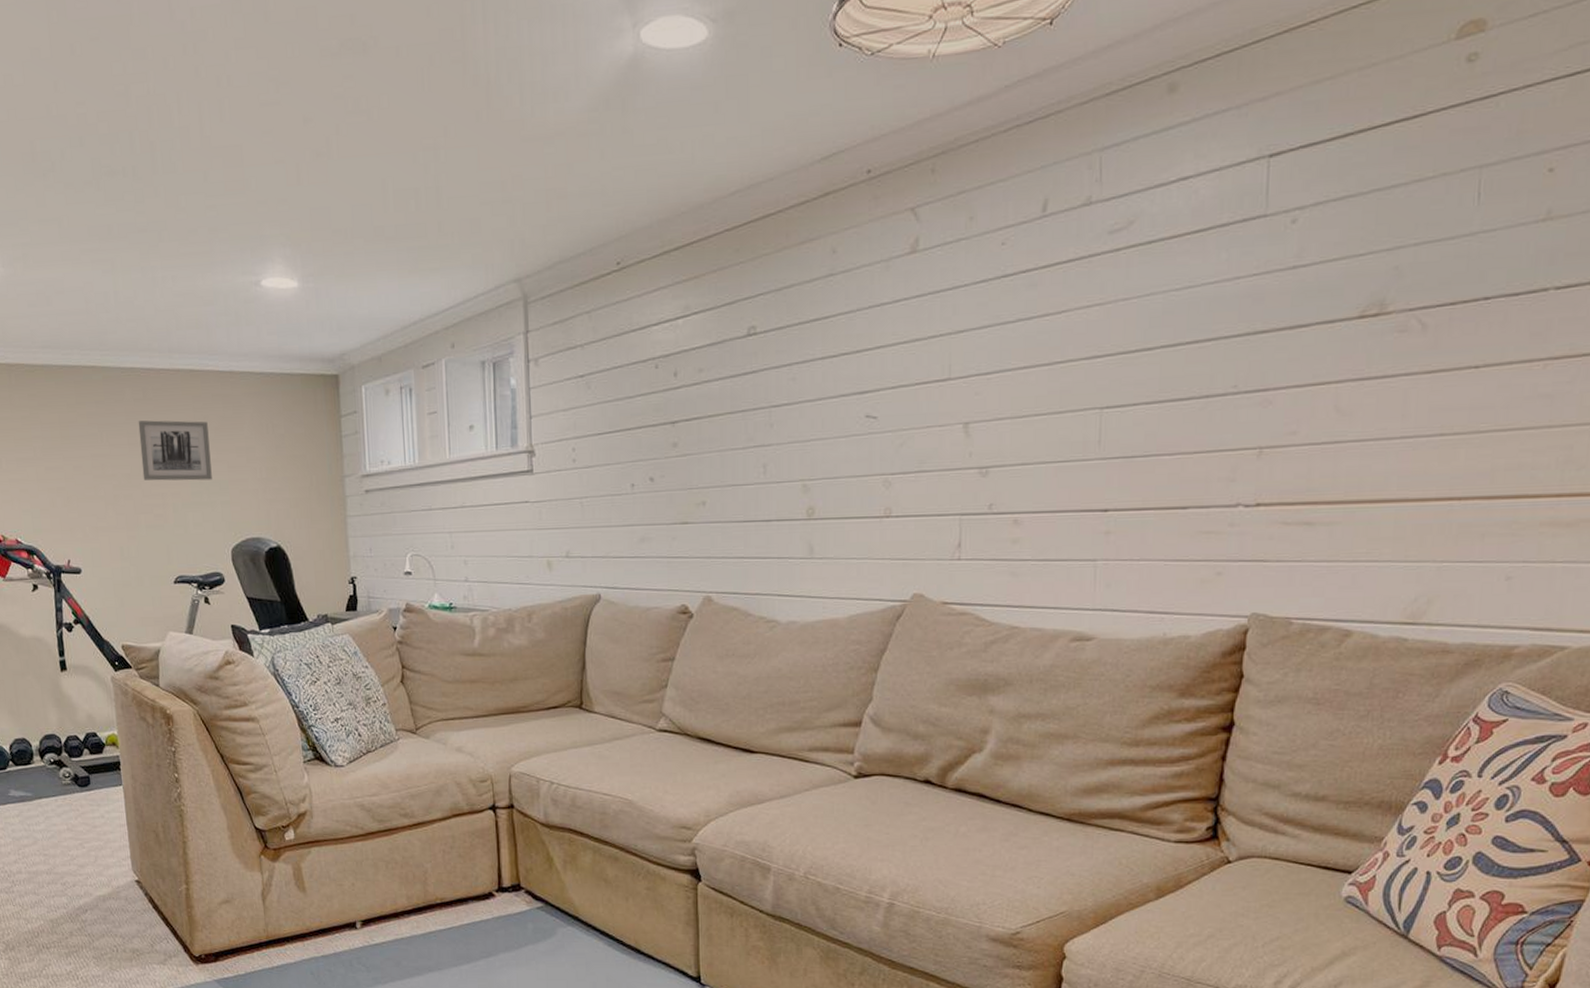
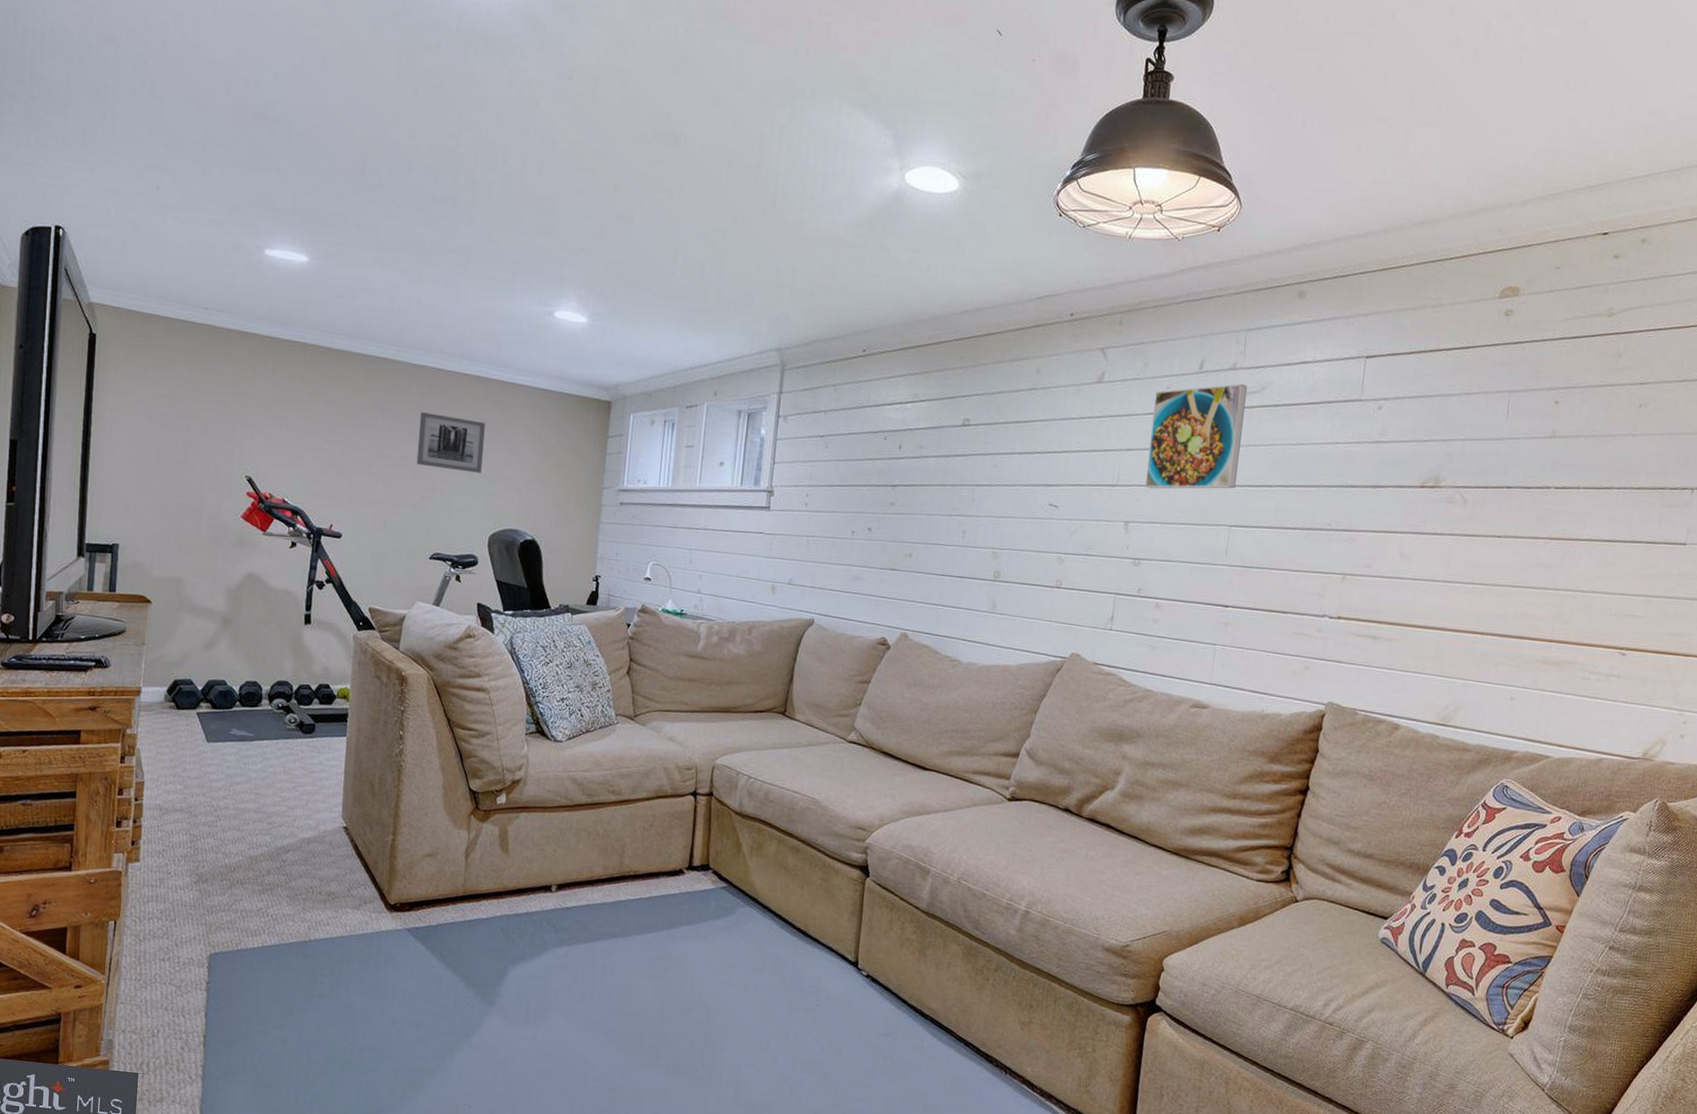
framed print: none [985,221,1109,377] -> present [1145,383,1248,489]

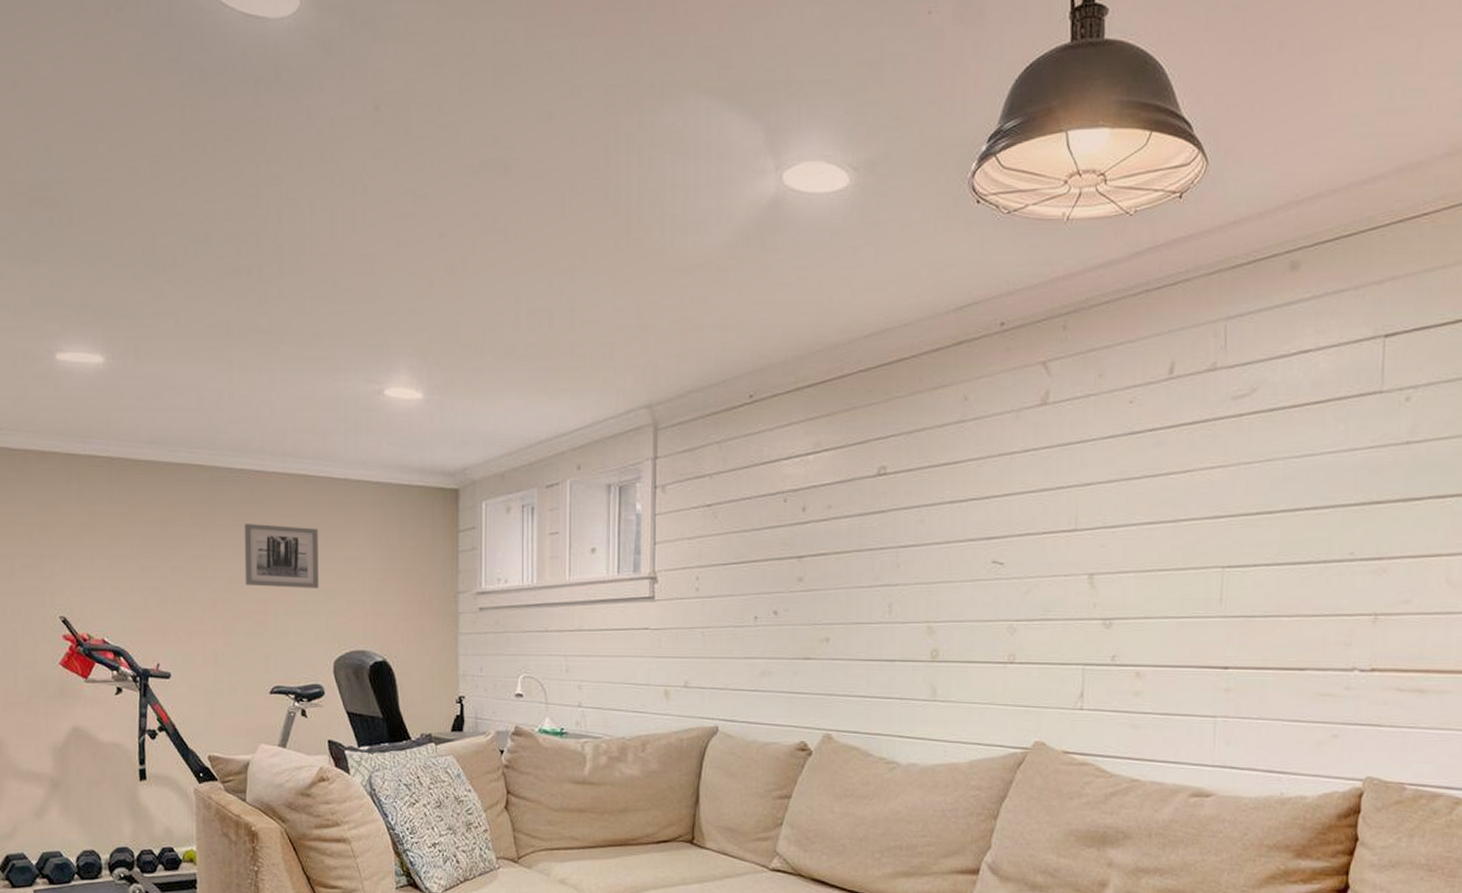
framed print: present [1145,383,1248,489] -> none [1111,387,1233,530]

